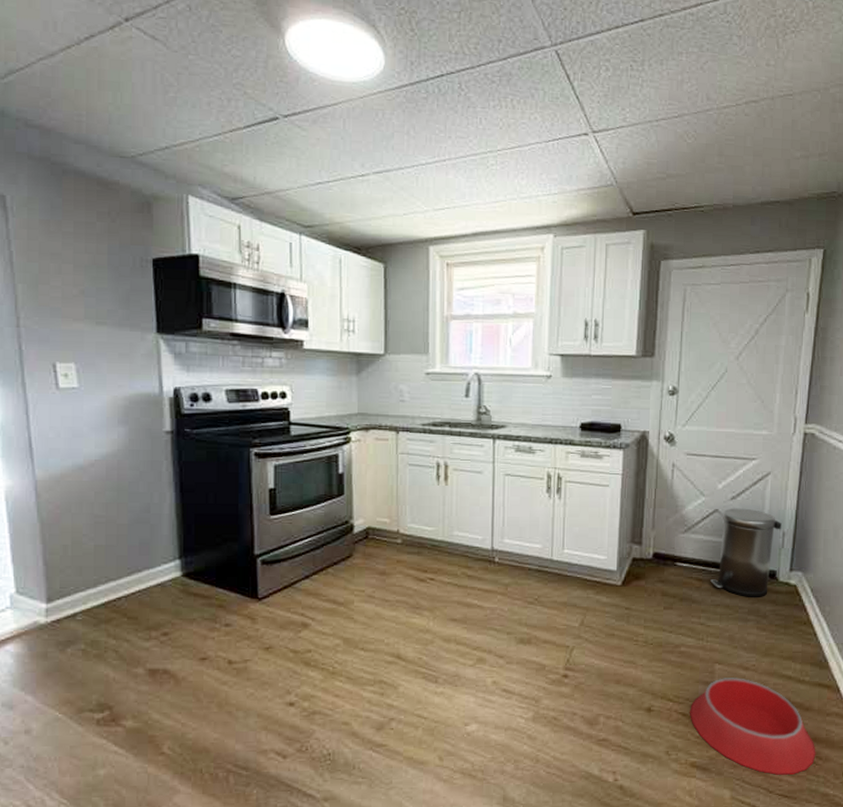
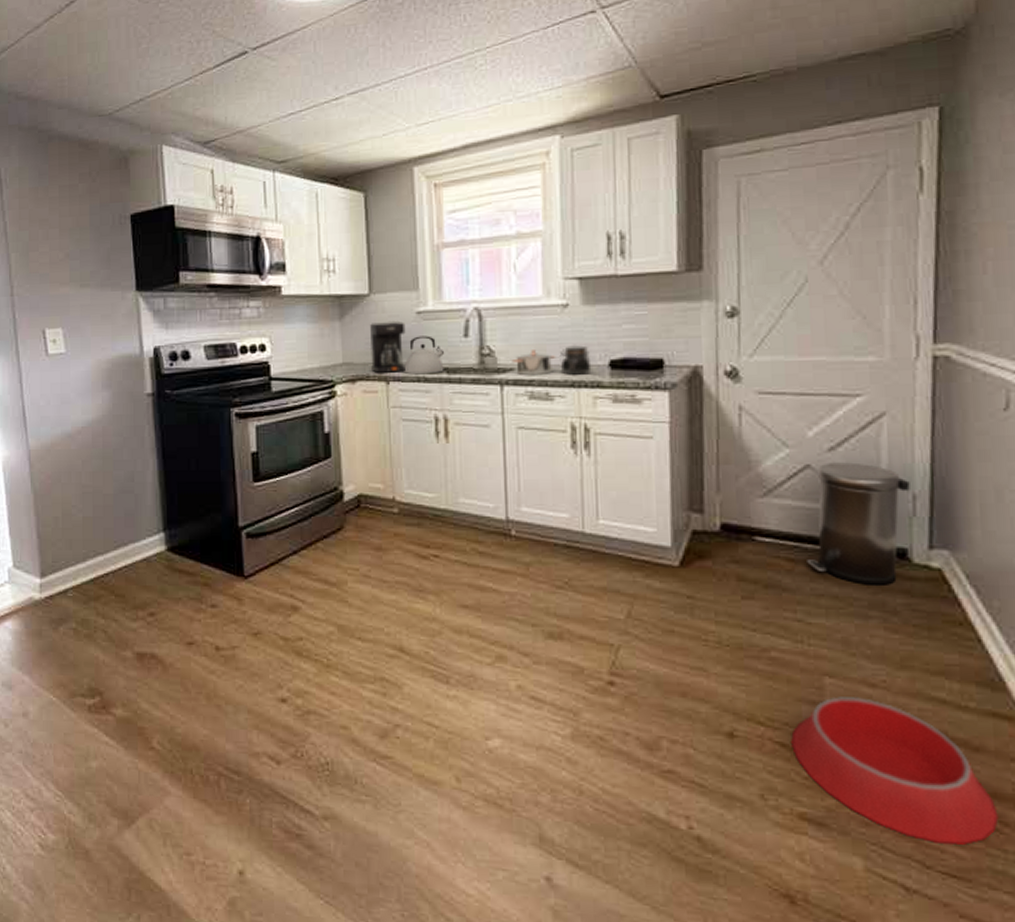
coffee maker: none [384,380,416,425] -> present [370,322,406,374]
kettle: none [412,393,448,427] -> present [404,335,445,375]
cooking pot: none [503,410,539,433] -> present [511,348,556,376]
jar: none [542,408,566,434] -> present [559,344,592,375]

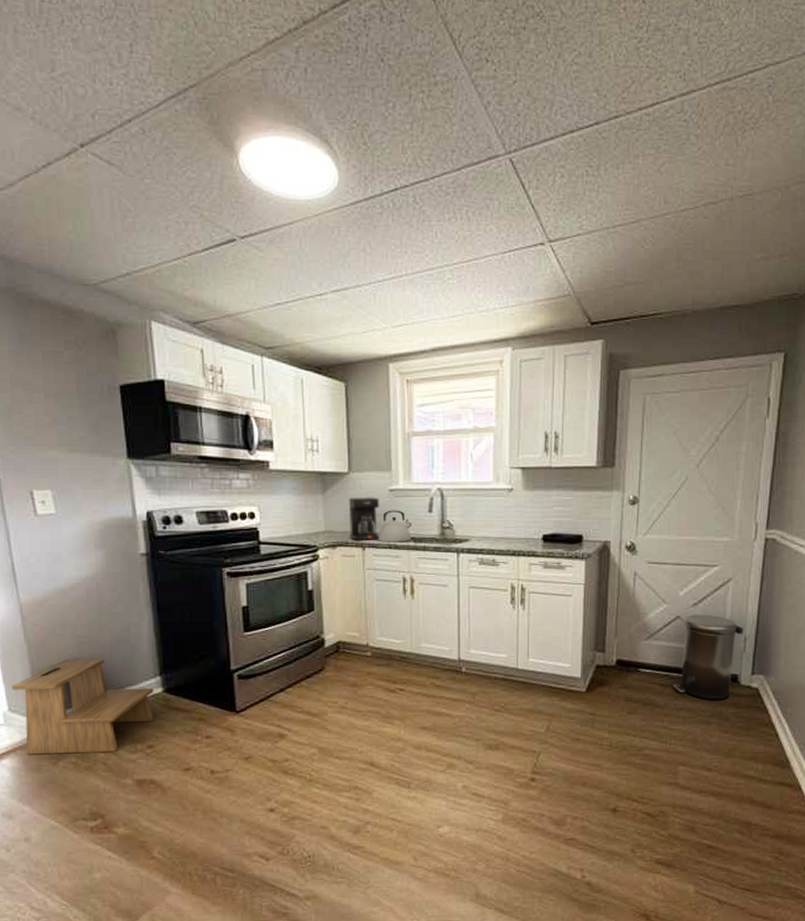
step stool: none [17,511,157,618] -> present [12,658,154,755]
cooking pot: present [511,348,556,376] -> none [466,524,502,546]
jar: present [559,344,592,375] -> none [504,521,529,546]
pet bowl: present [791,696,999,846] -> none [654,778,778,871]

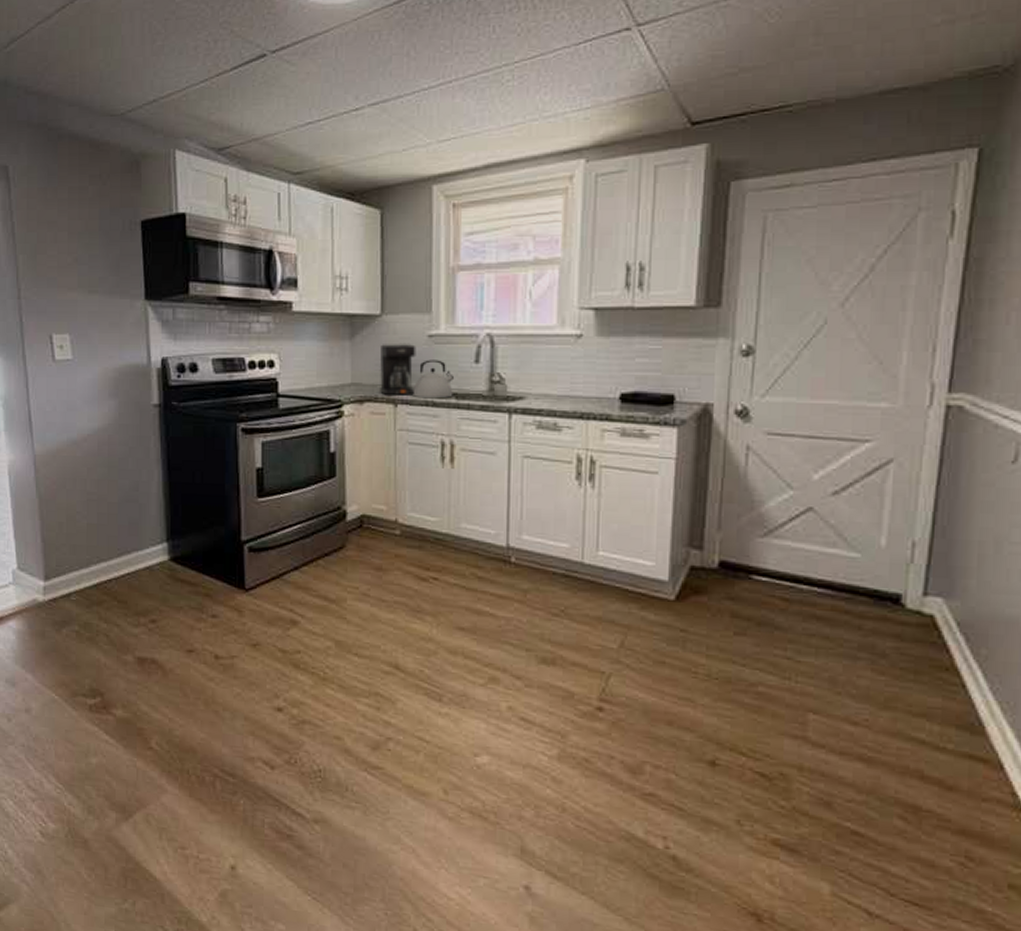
step stool: present [12,658,154,755] -> none [22,517,160,623]
pedal bin: present [673,614,743,701] -> none [801,506,911,629]

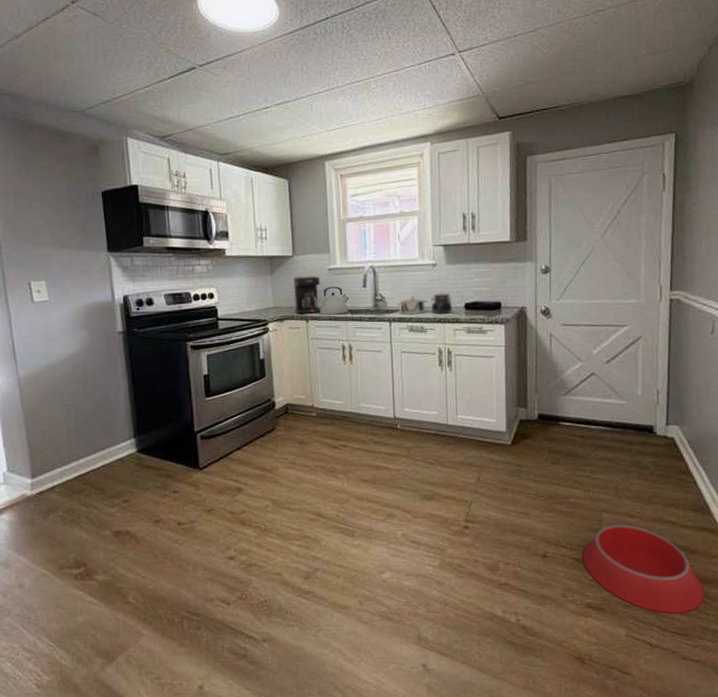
cooking pot: none [521,378,567,406] -> present [397,295,428,315]
jar: none [570,375,602,407] -> present [430,292,453,314]
pet bowl: none [771,732,965,876] -> present [582,524,705,615]

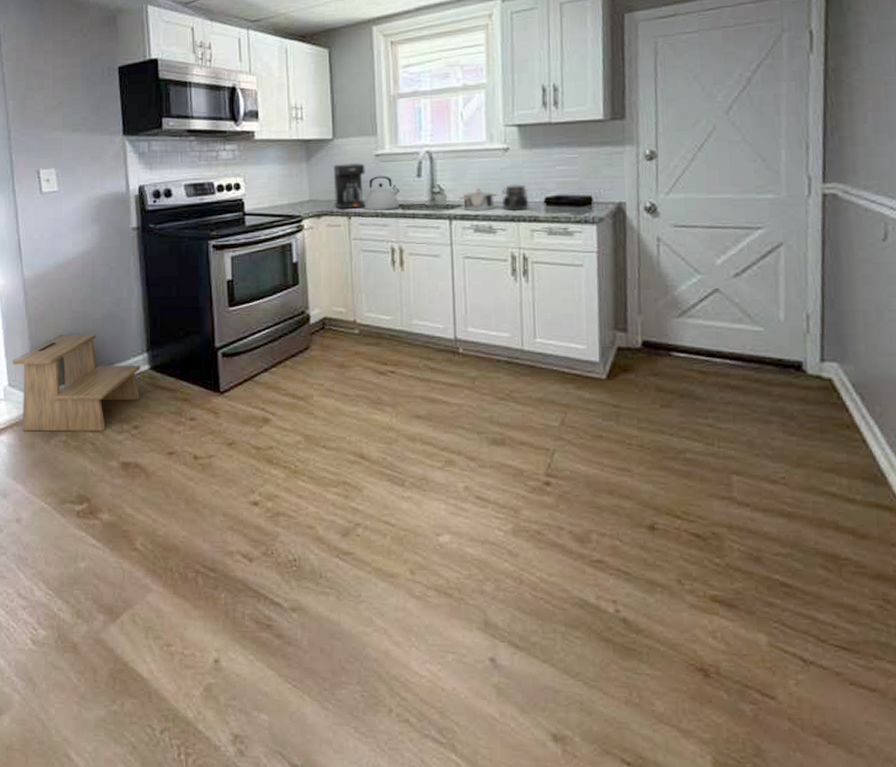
step stool: none [10,424,129,510] -> present [12,334,141,432]
pet bowl: present [582,524,705,615] -> none [704,492,882,622]

